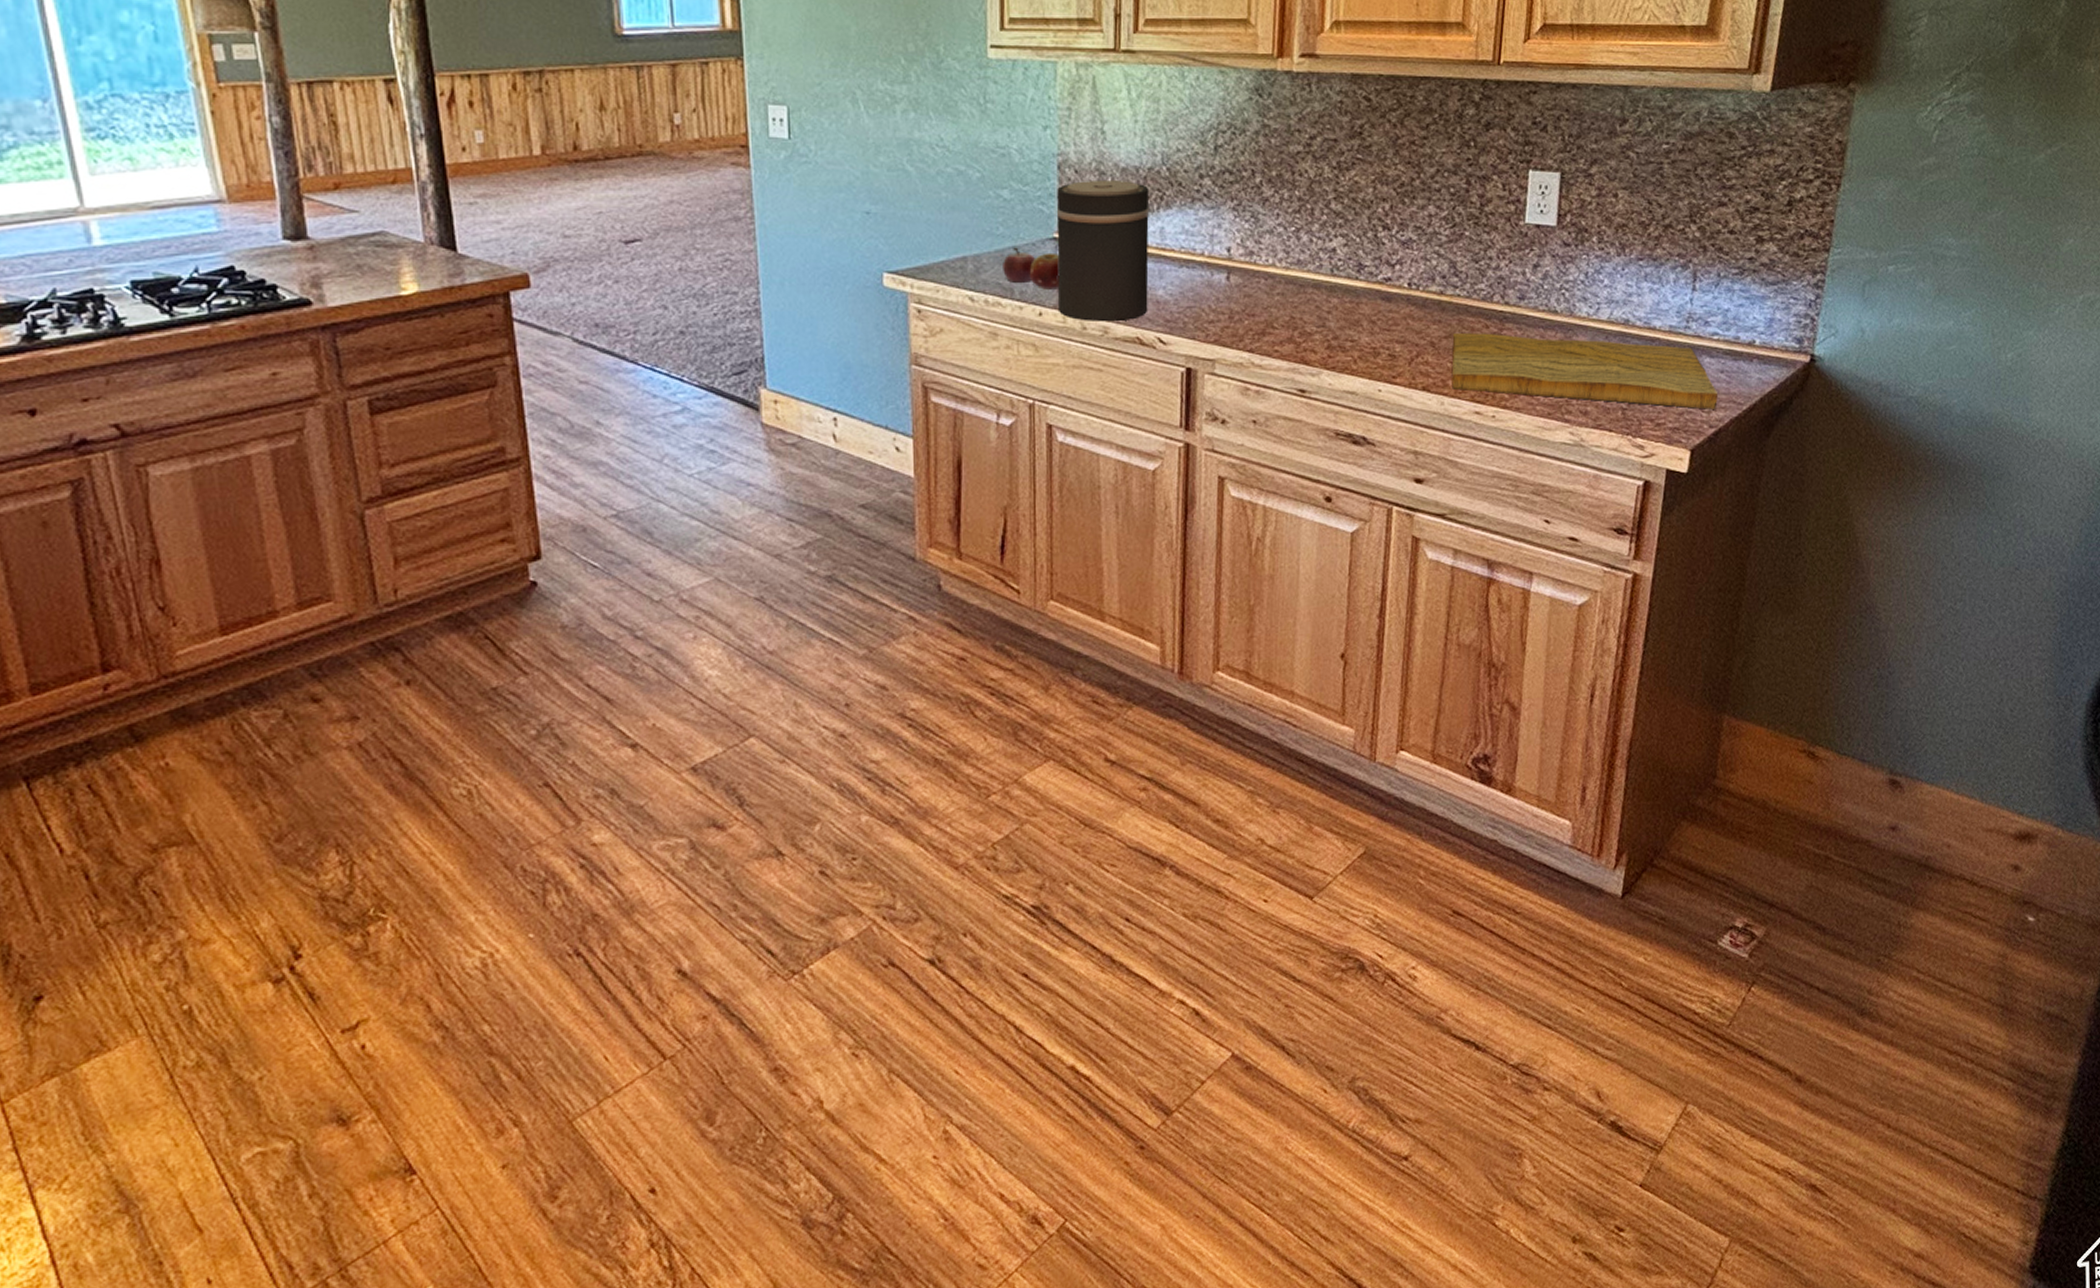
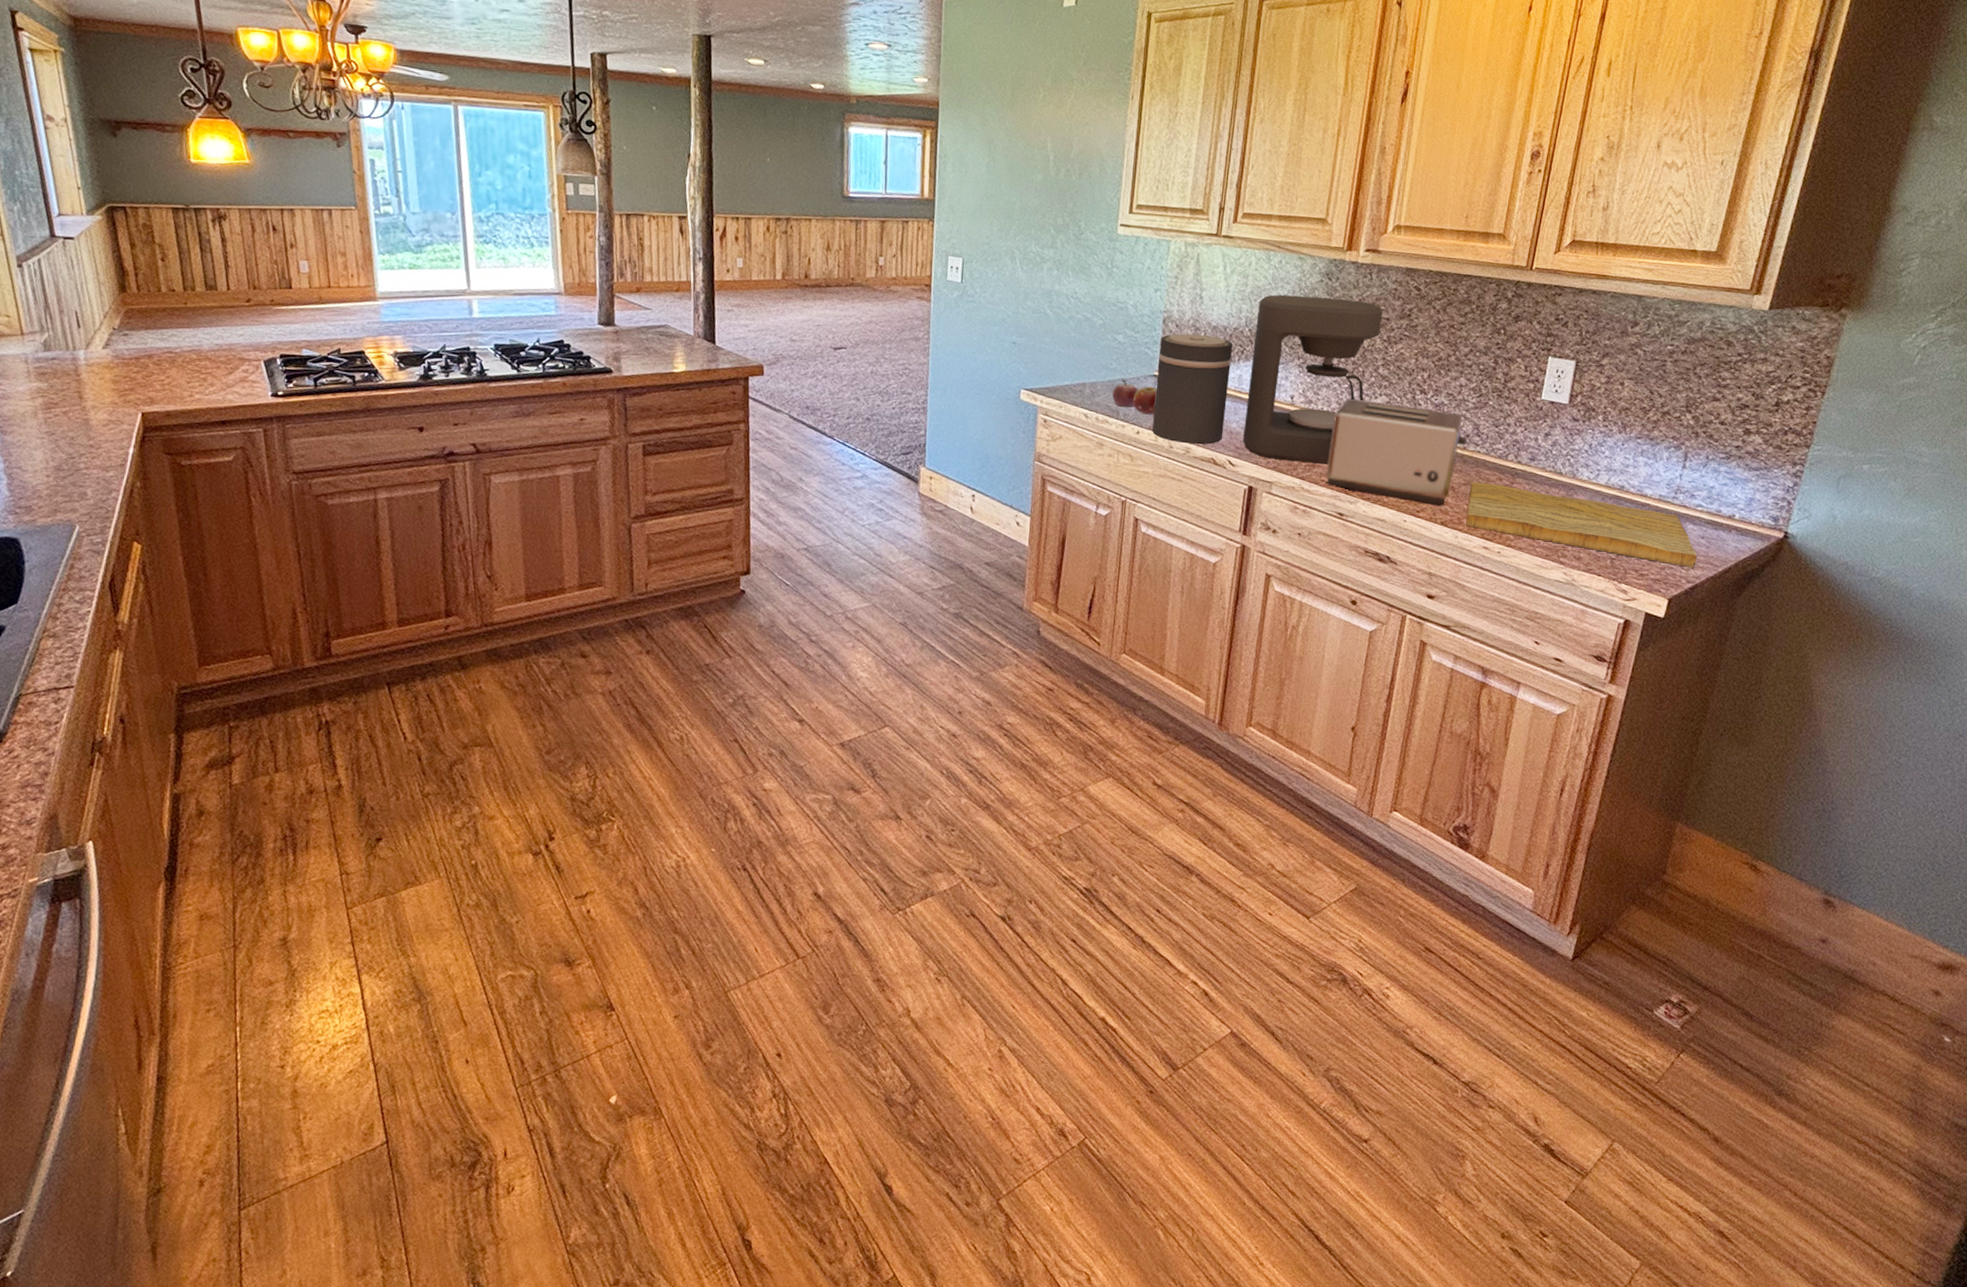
coffee maker: none [1173,120,1329,331] -> present [1243,294,1383,464]
toaster: none [1279,244,1444,368] -> present [1326,398,1468,506]

